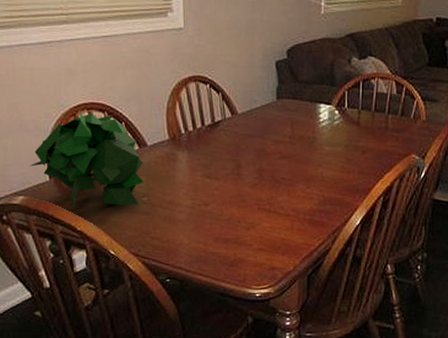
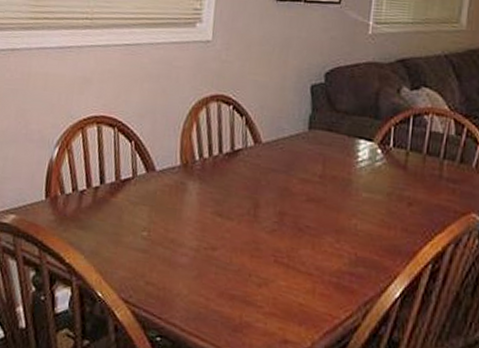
plant: present [29,109,144,207] -> none [27,122,149,241]

